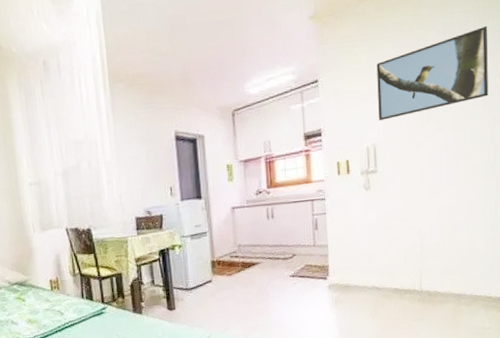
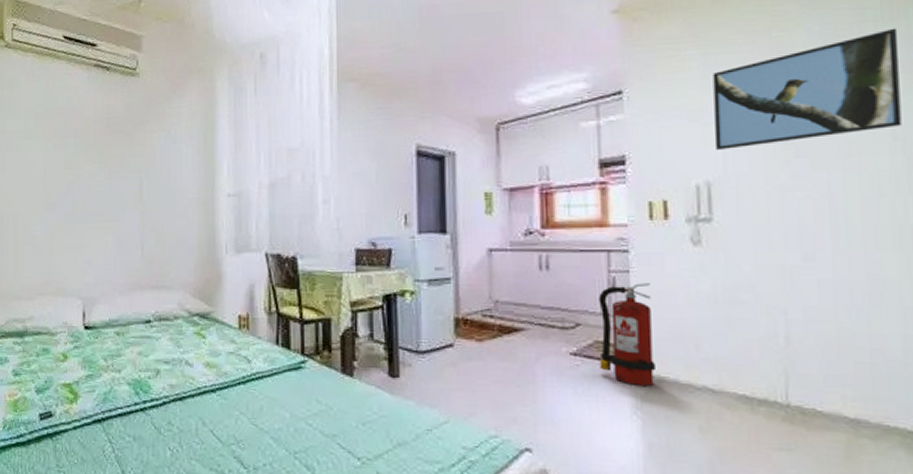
fire extinguisher: none [307,220,344,292] -> present [599,283,655,387]

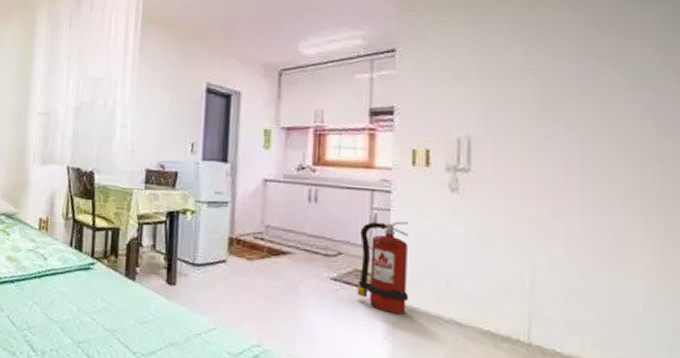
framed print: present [713,28,902,150] -> none [478,10,656,109]

